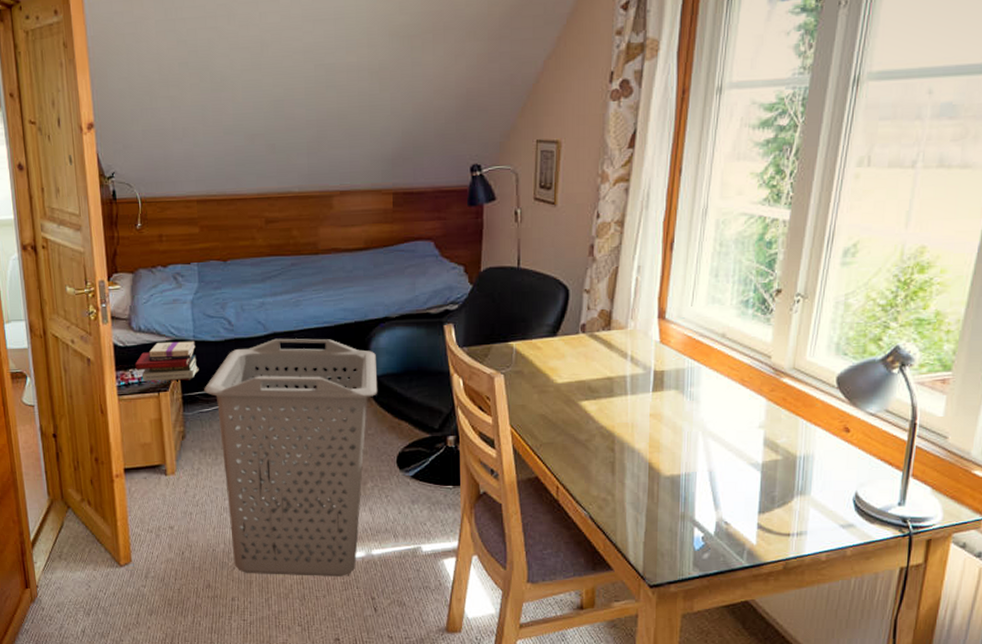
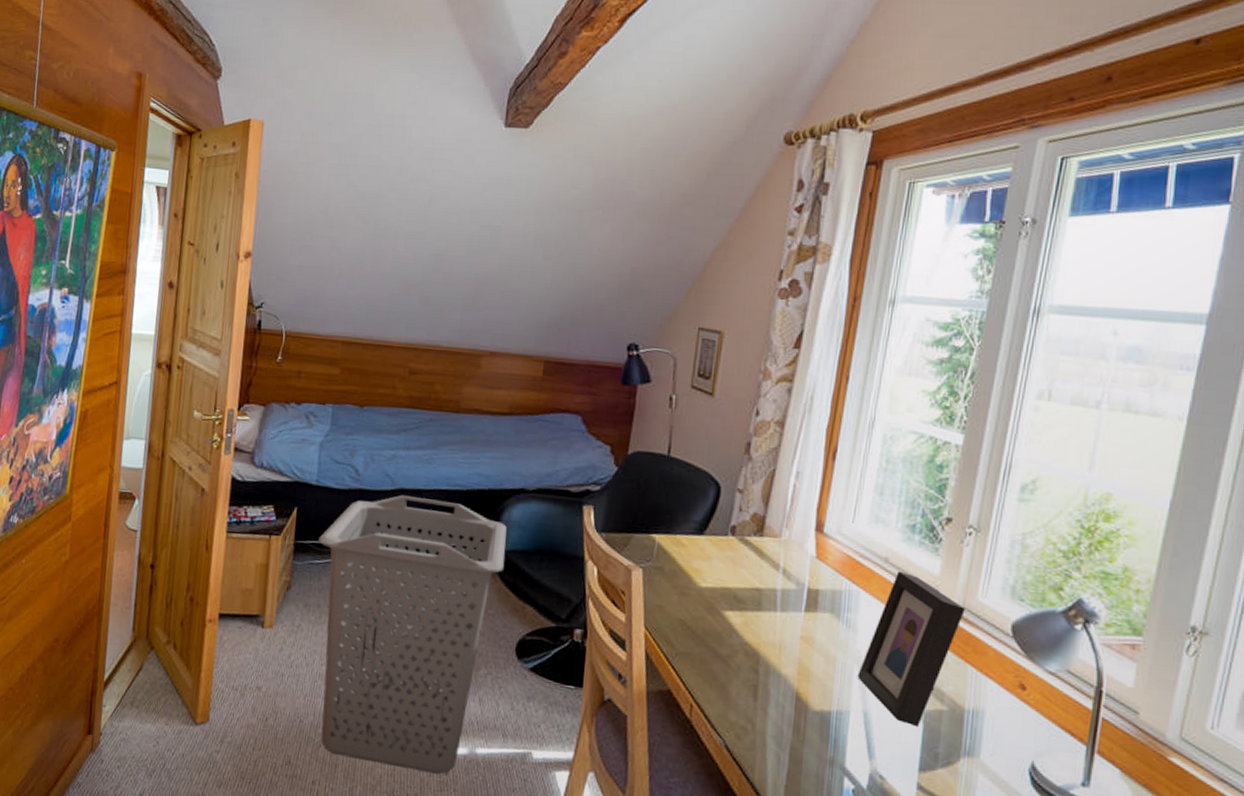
books: present [135,341,199,381] -> none [250,481,317,527]
picture frame: none [702,344,795,477] -> present [857,571,965,728]

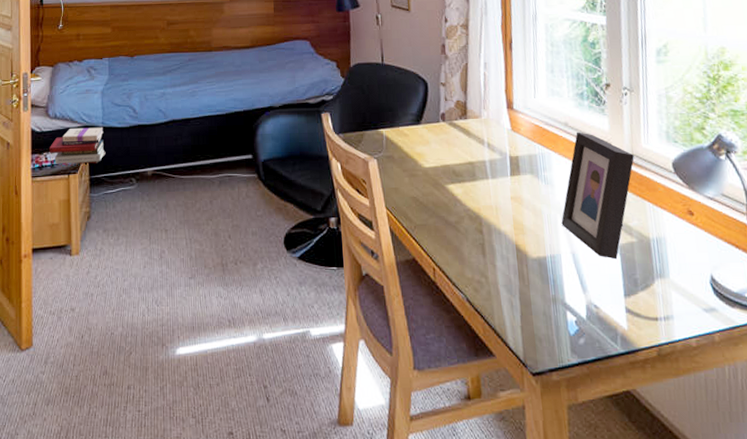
books: none [250,481,317,527] -> present [49,127,106,164]
laundry basket: present [318,494,507,775] -> none [109,125,265,362]

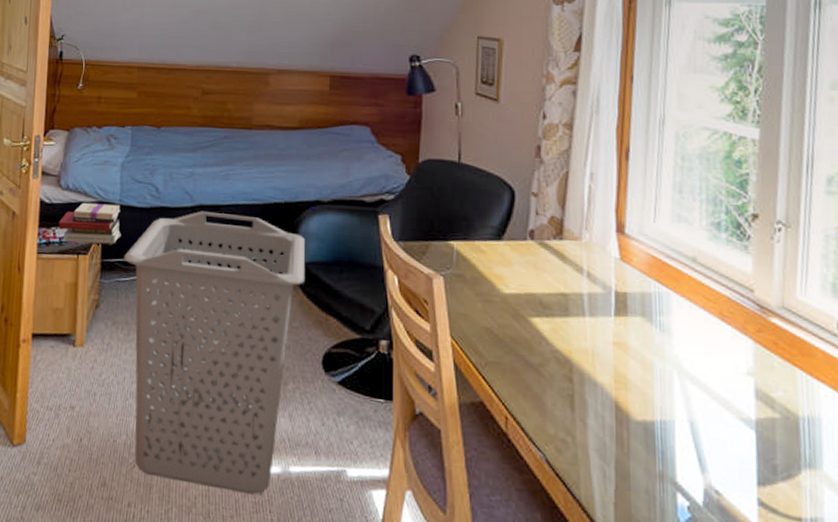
laundry basket: none [109,125,265,362] -> present [124,211,306,495]
picture frame: present [561,132,634,260] -> none [678,270,785,437]

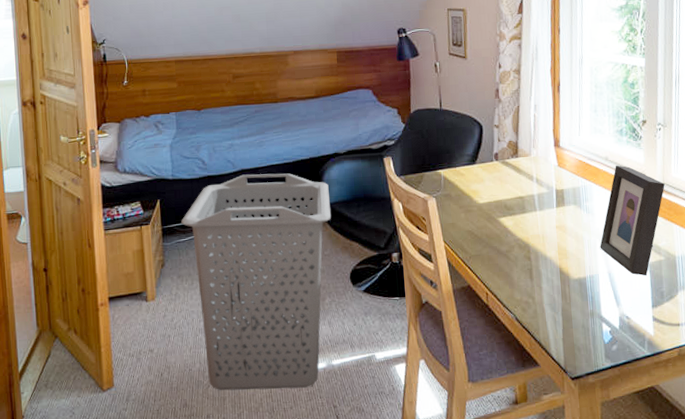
books: present [58,202,122,246] -> none [120,179,177,217]
picture frame: none [678,270,785,437] -> present [600,165,665,276]

